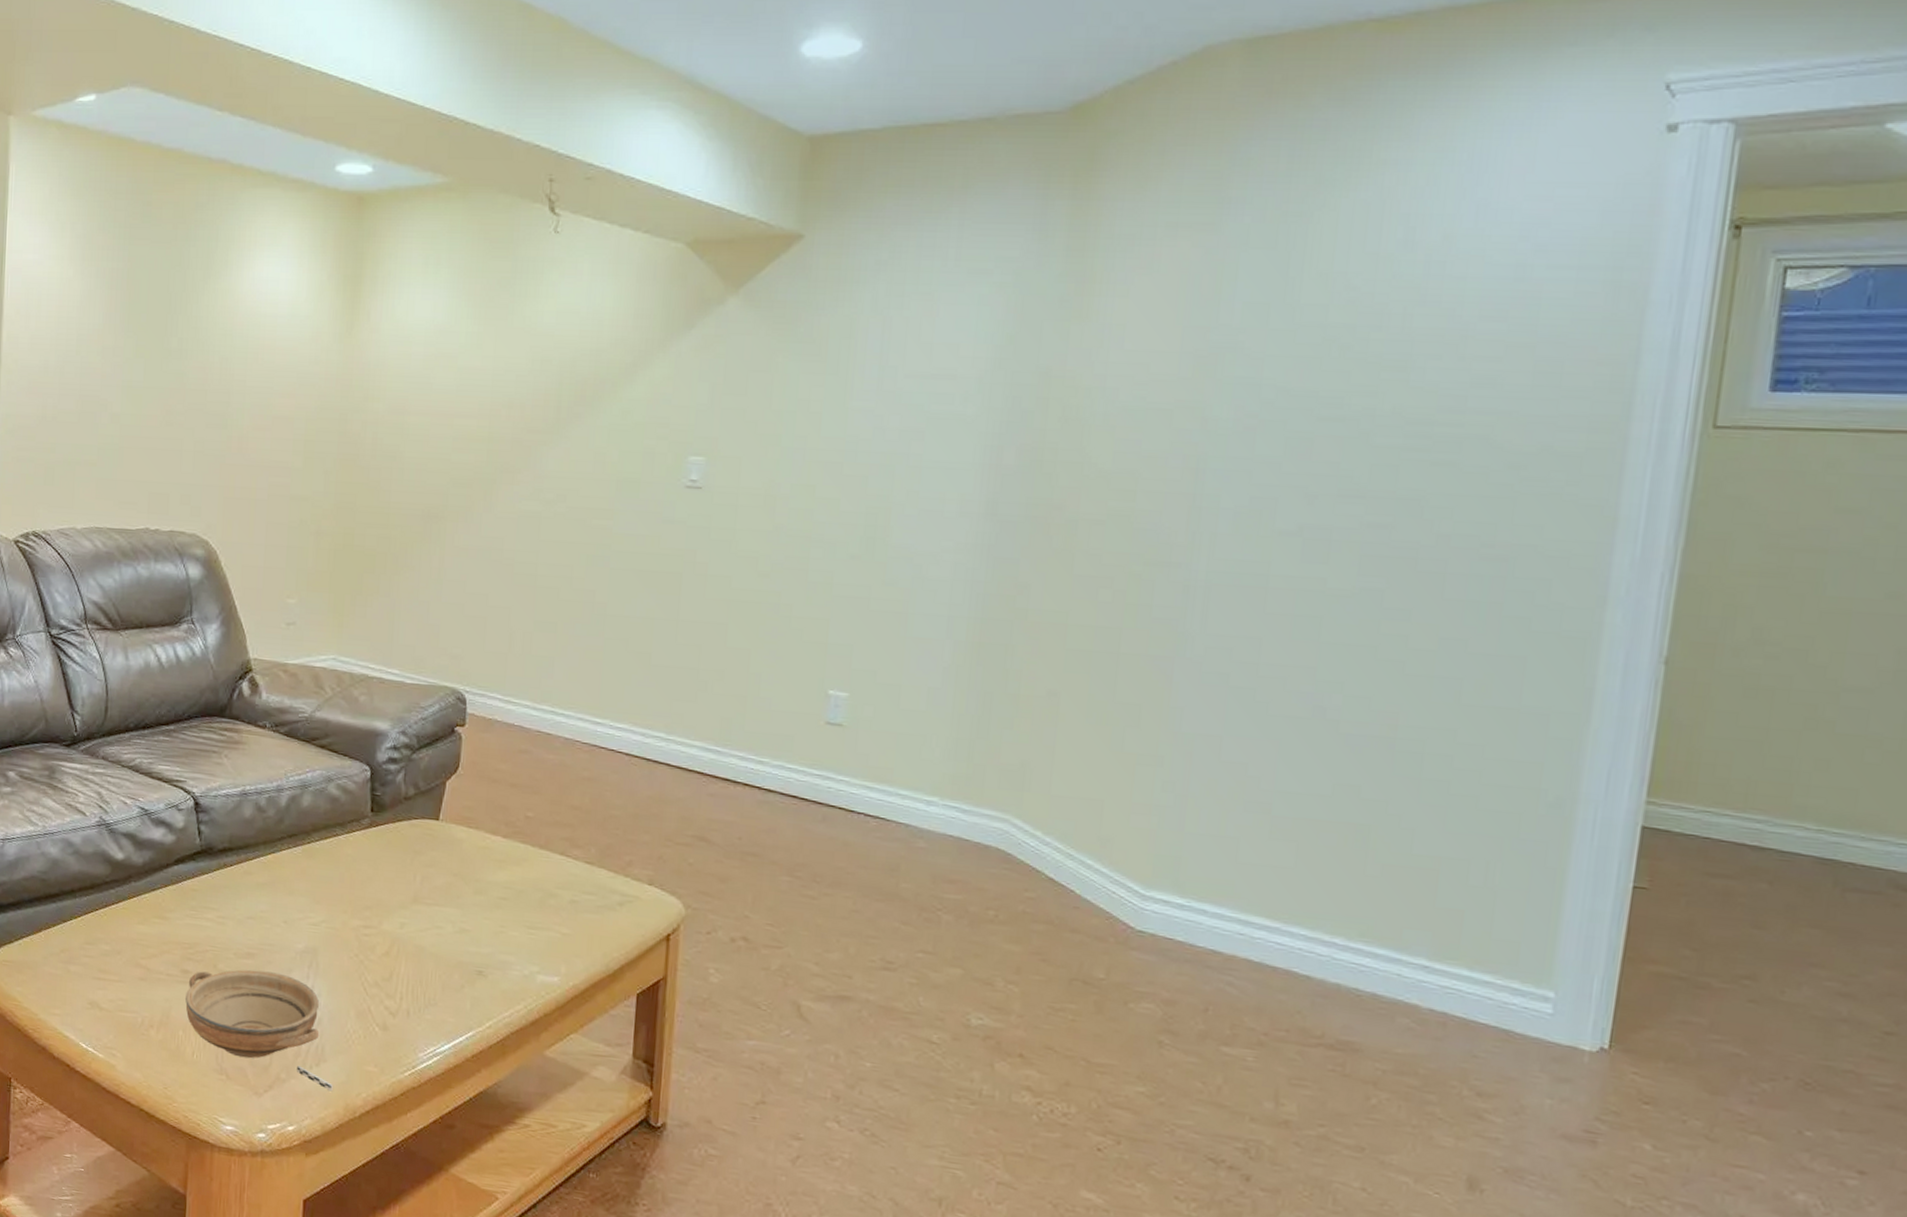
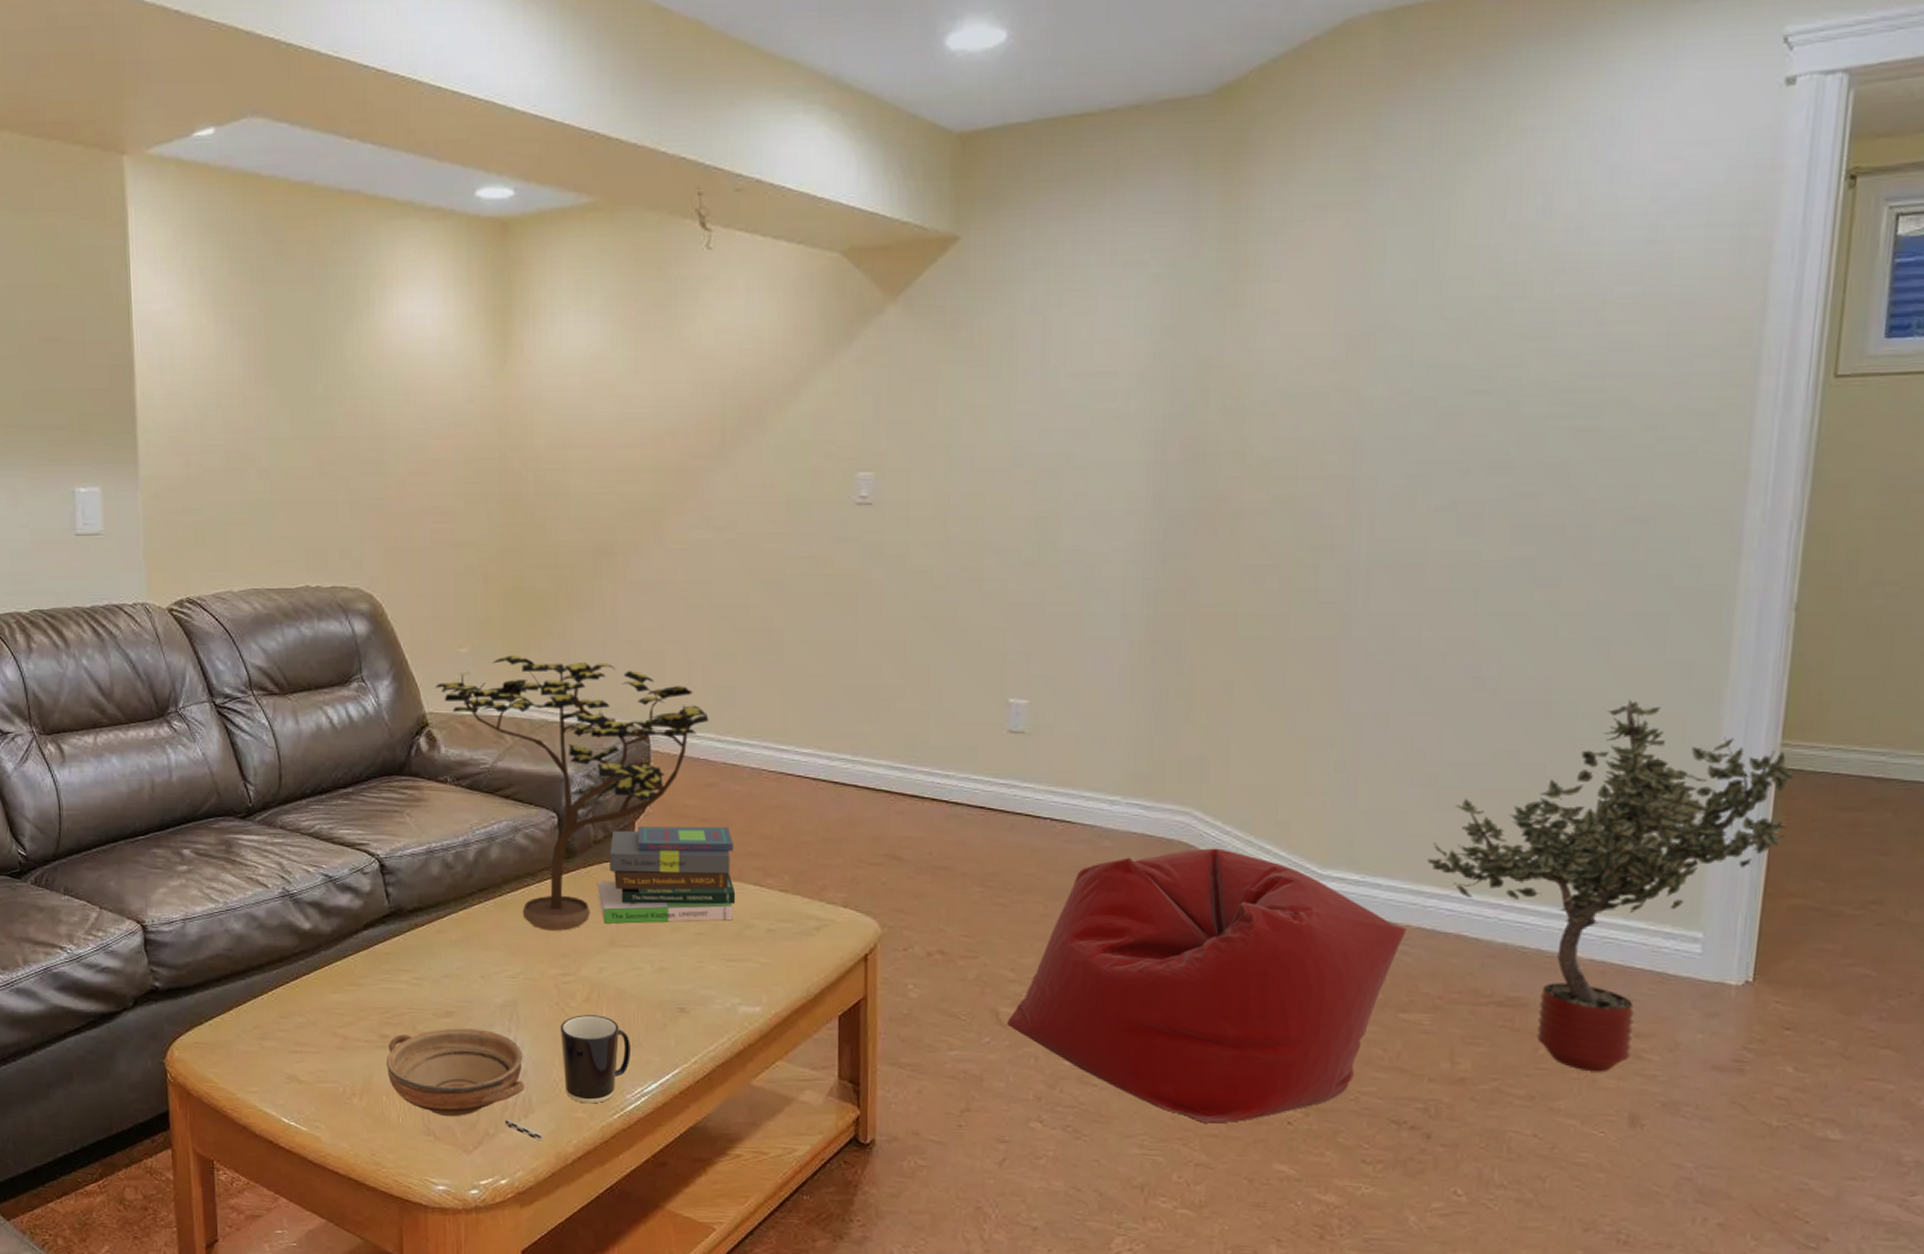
decorative plant: none [261,609,526,884] -> present [435,655,709,931]
mug: none [357,968,426,1059] -> present [560,1015,630,1104]
books: none [403,786,542,888] -> present [597,826,736,924]
bean bag chair: none [807,857,1233,1144] -> present [1006,848,1407,1123]
potted tree: none [1257,742,1659,1129] -> present [1427,700,1794,1071]

